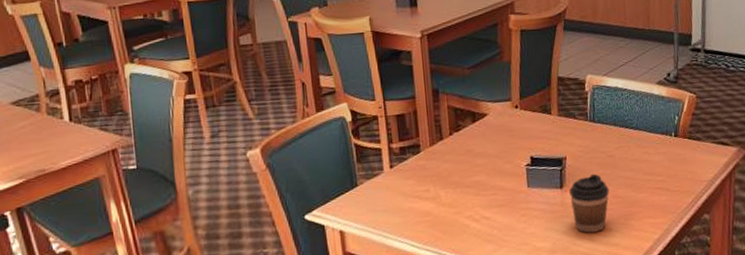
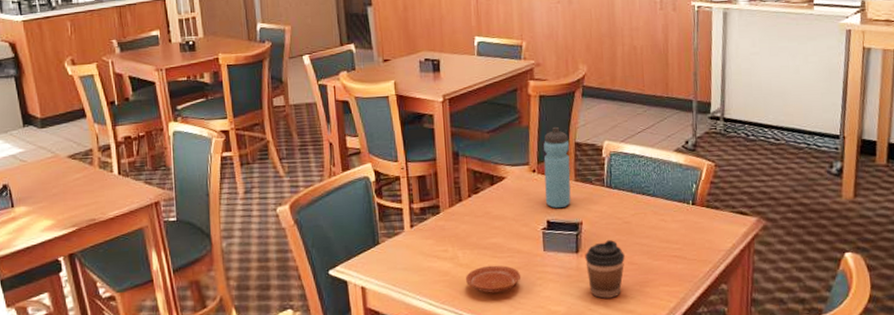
plate: none [448,203,505,232] -> present [465,265,520,293]
water bottle: none [526,61,555,144] -> present [543,126,571,209]

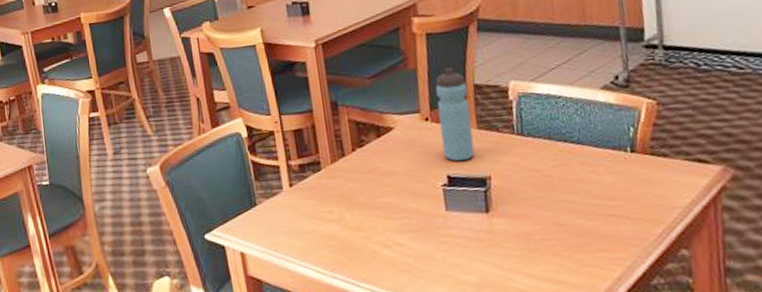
plate: present [465,265,520,293] -> none [355,227,421,260]
coffee cup: present [585,239,625,299] -> none [497,196,549,267]

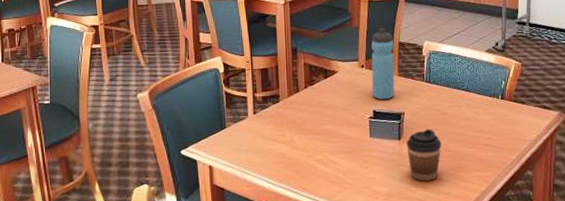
coffee cup: none [497,196,549,267] -> present [406,128,442,181]

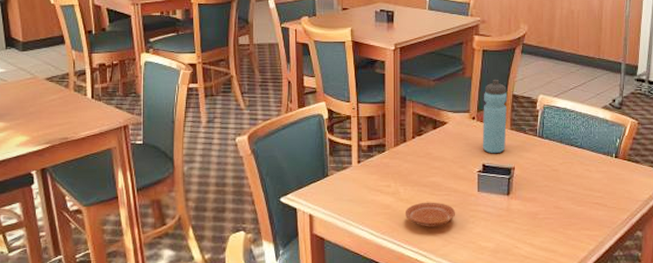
plate: none [300,149,349,174] -> present [404,202,455,227]
coffee cup: present [406,128,442,181] -> none [515,184,551,238]

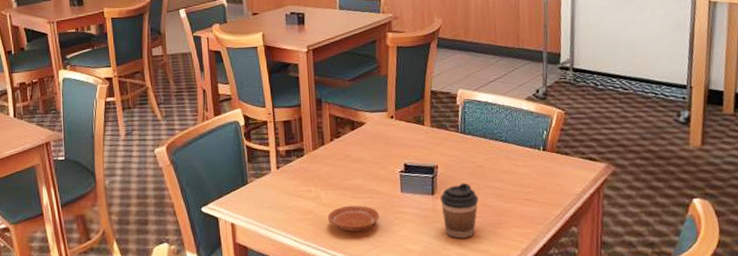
water bottle: present [482,79,507,154] -> none [401,75,427,153]
coffee cup: none [515,184,551,238] -> present [440,182,479,239]

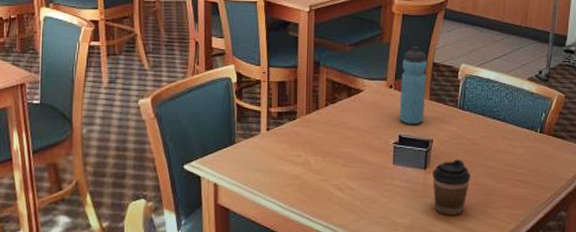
plate: present [327,205,379,232] -> none [315,174,368,201]
water bottle: none [401,75,427,153] -> present [399,45,427,125]

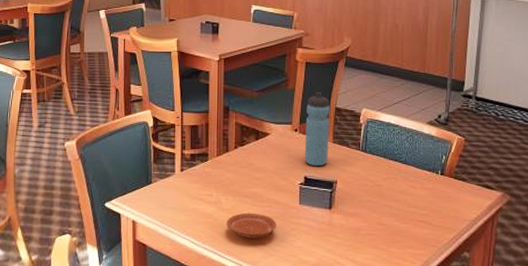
plate: none [315,174,368,201] -> present [226,212,276,239]
coffee cup: present [432,158,471,215] -> none [337,199,374,254]

